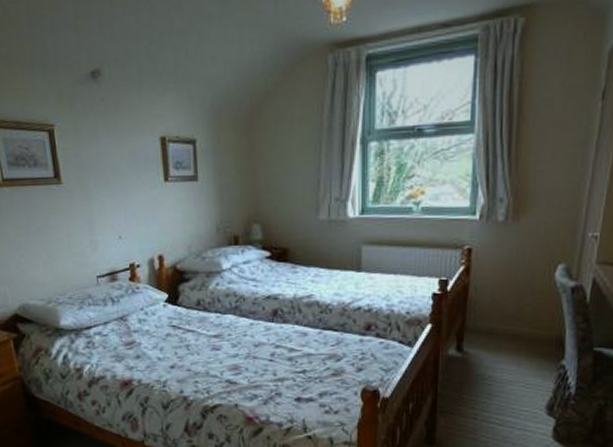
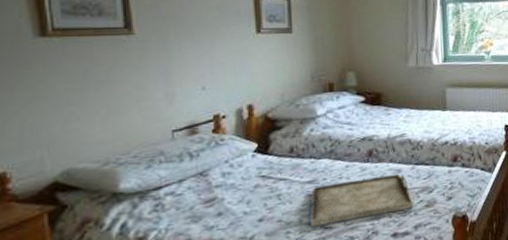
serving tray: none [216,337,319,379] -> present [310,173,413,227]

